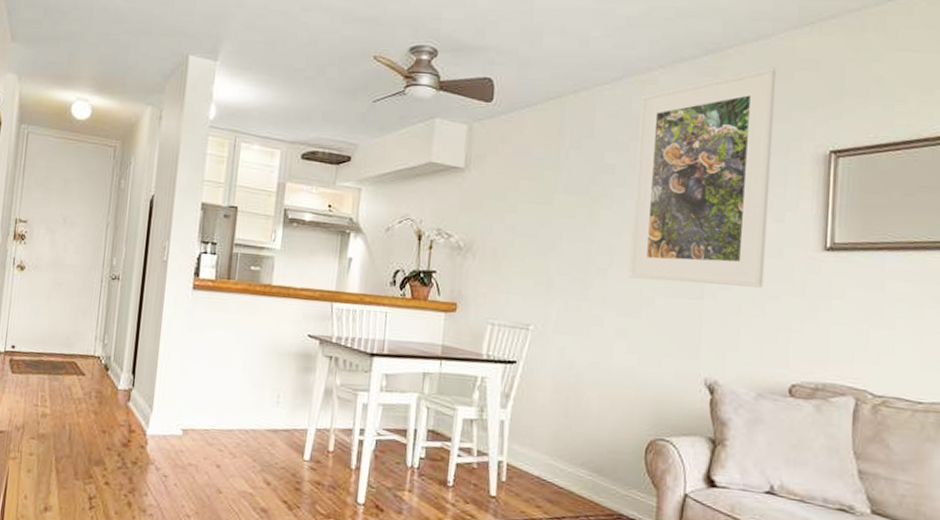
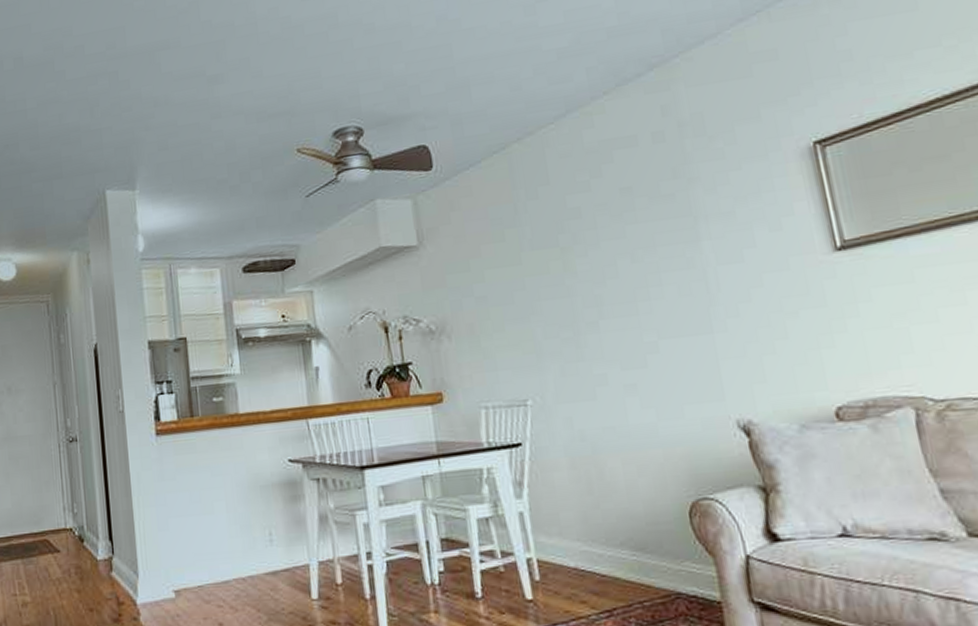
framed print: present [628,67,777,288] -> none [592,67,777,326]

